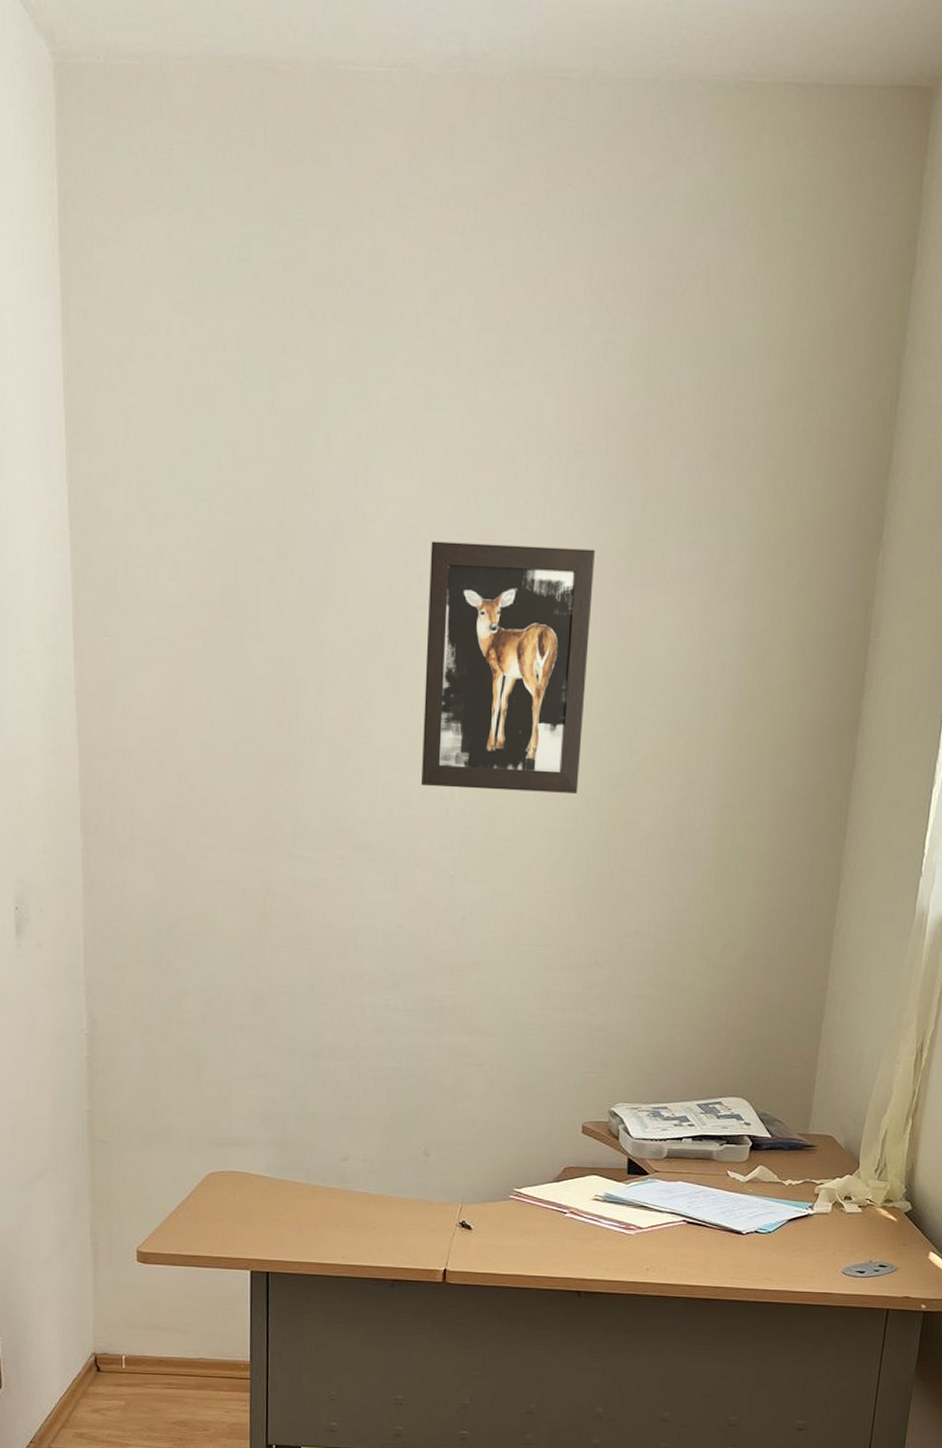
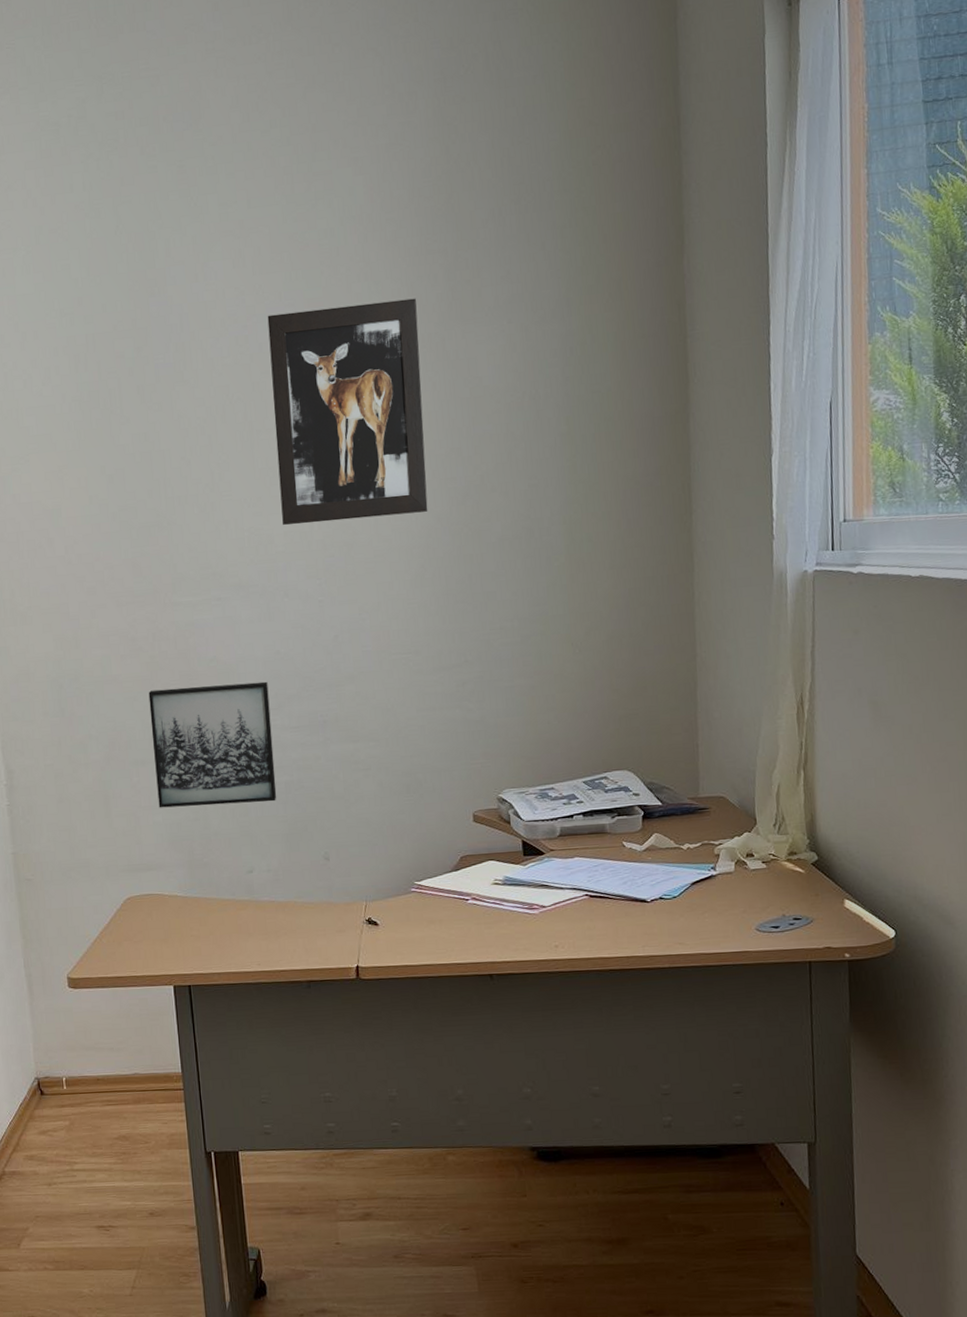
wall art: none [254,950,386,1088] -> present [148,681,277,808]

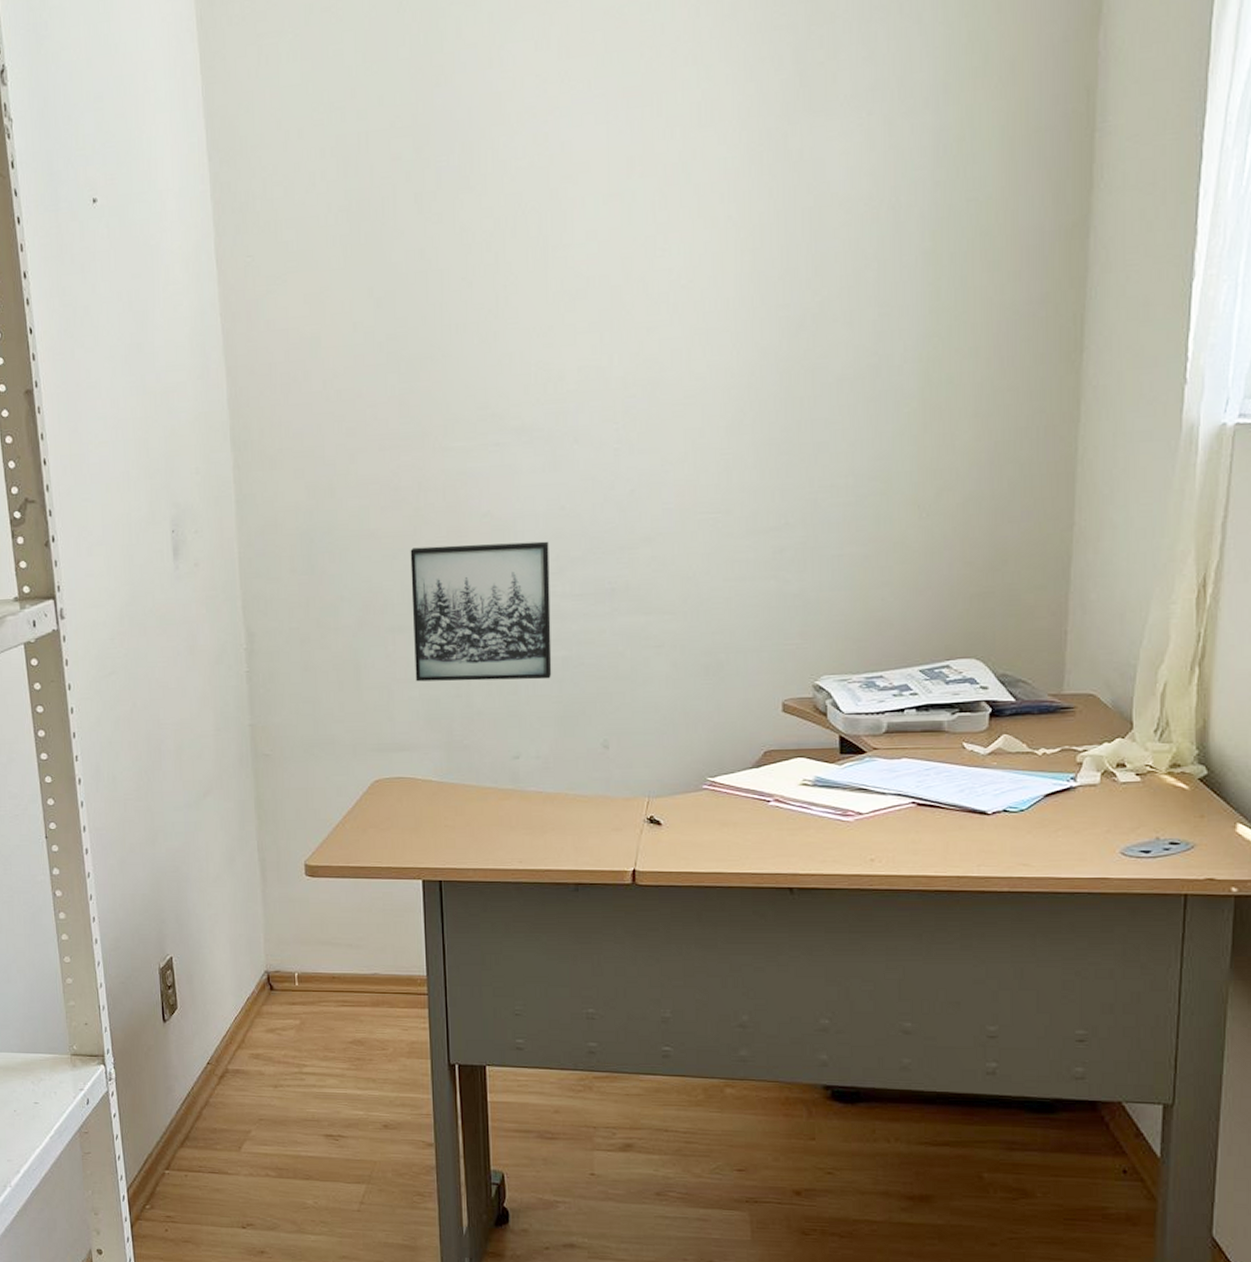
wall art: present [267,298,428,525] -> none [572,85,755,359]

